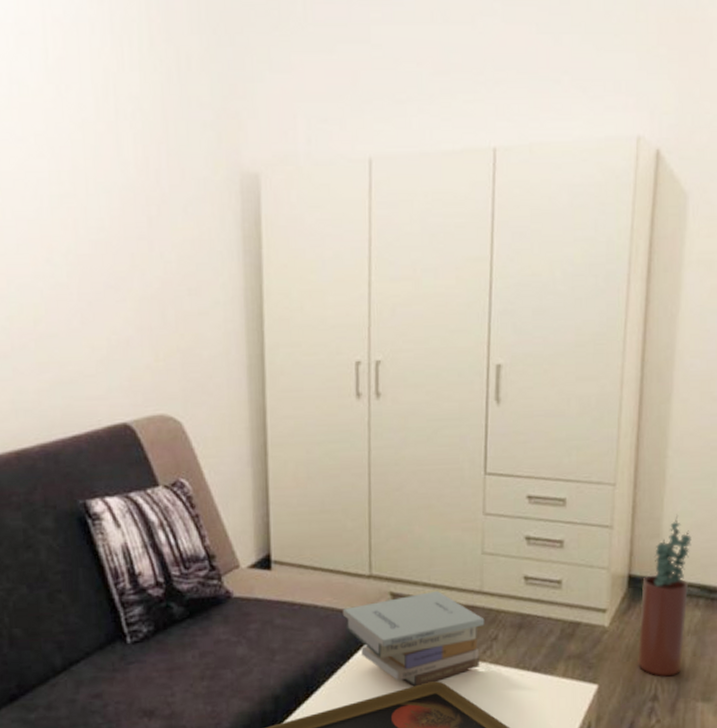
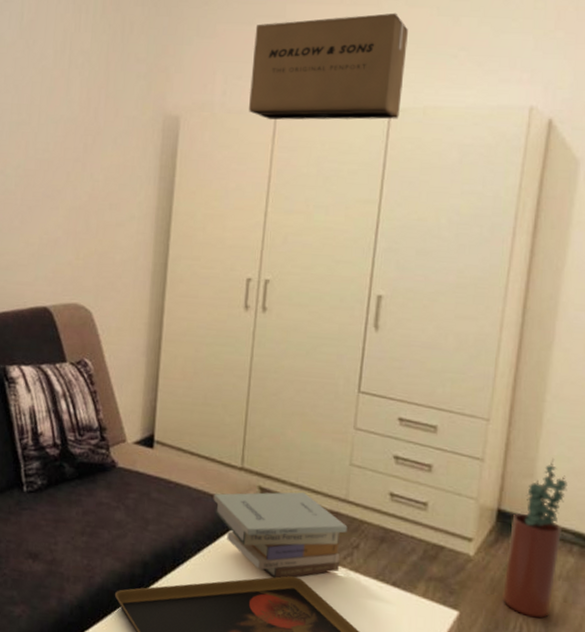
box: none [337,32,507,171] -> present [249,13,408,120]

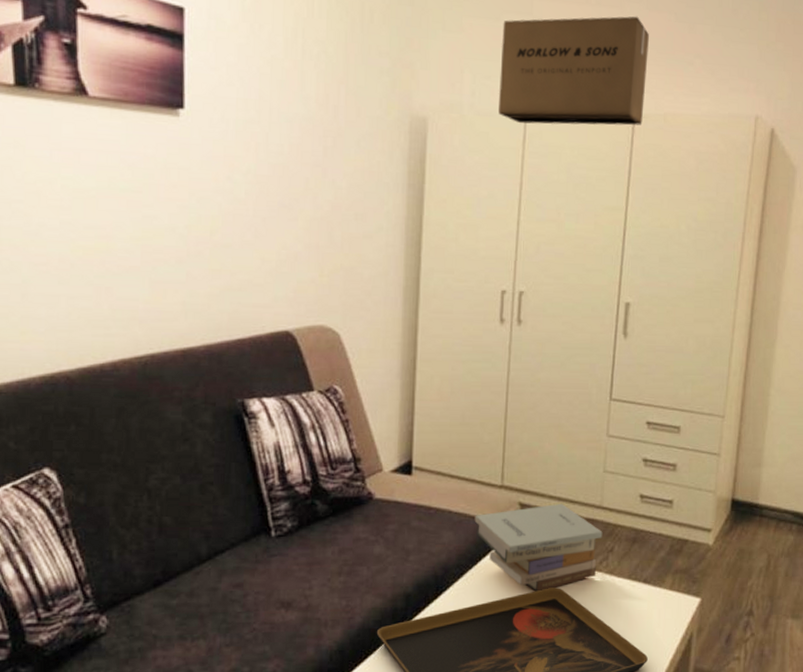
vase: present [503,457,568,618] -> none [737,446,788,594]

